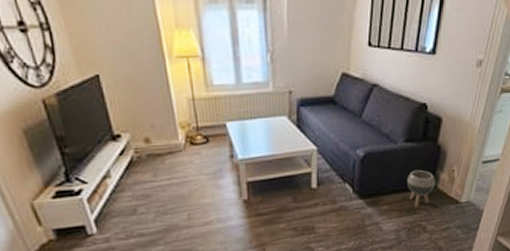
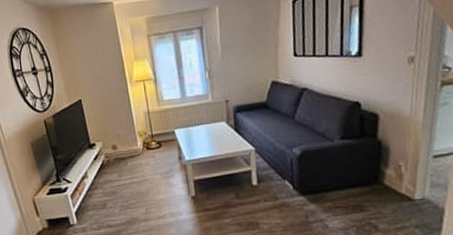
planter: present [407,169,435,208] -> none [348,166,381,205]

